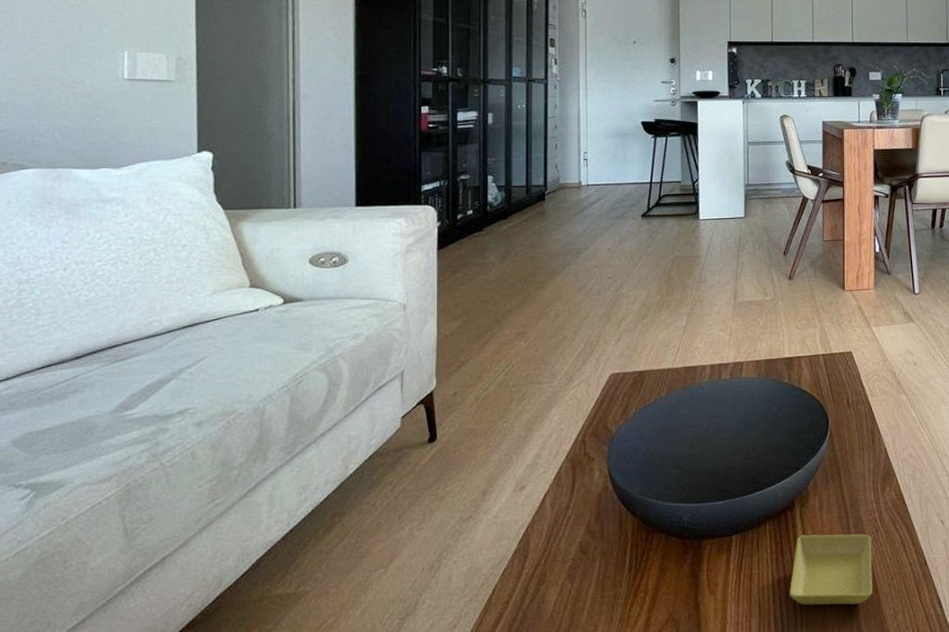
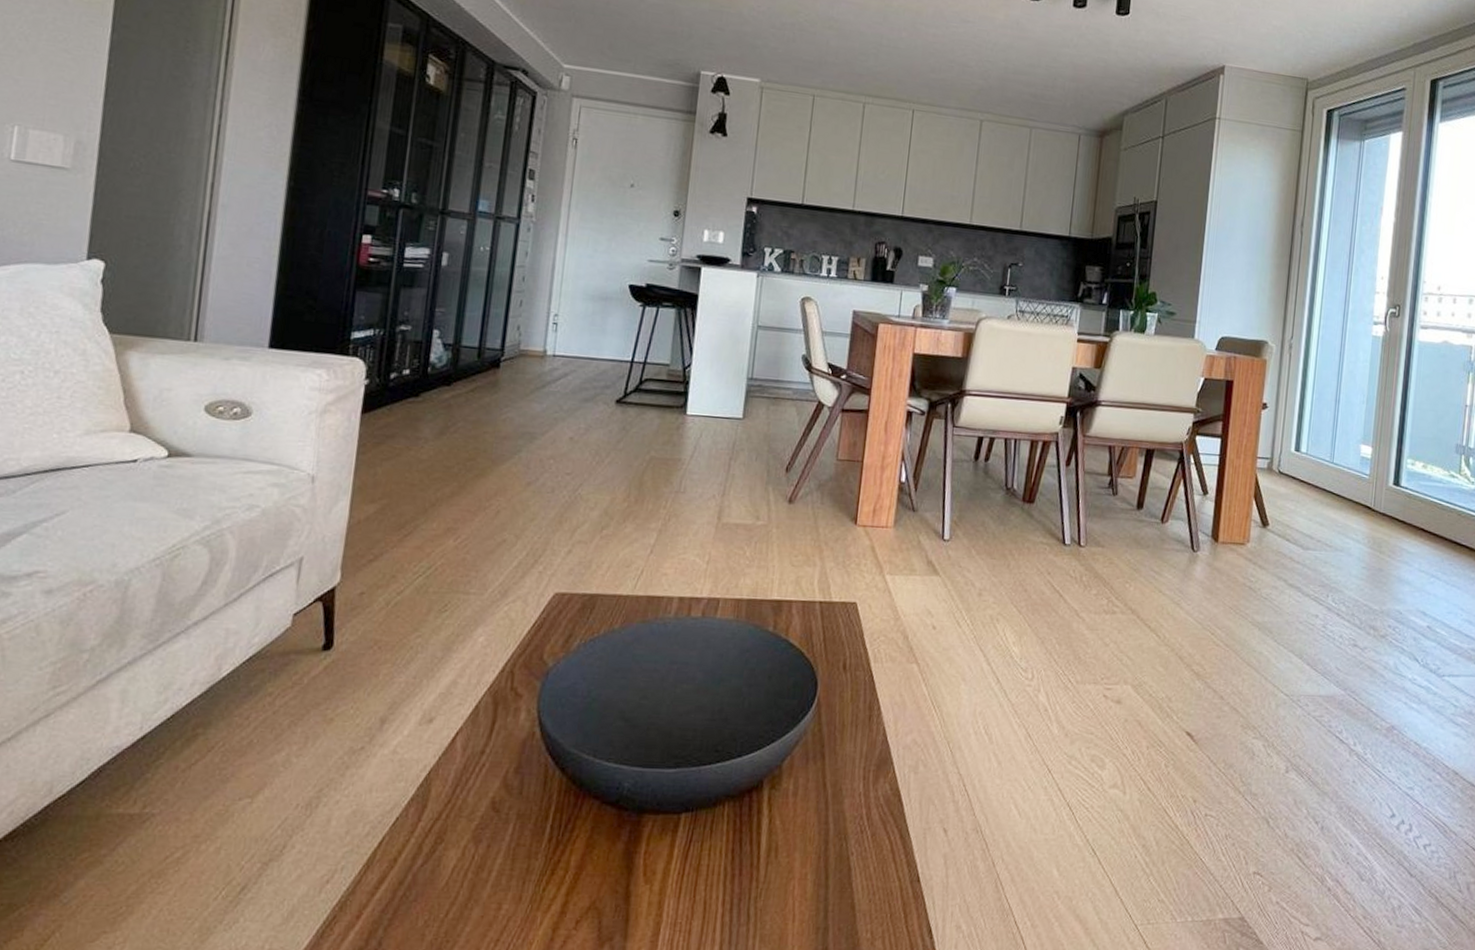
saucer: present [790,534,872,606] -> none [743,824,854,920]

